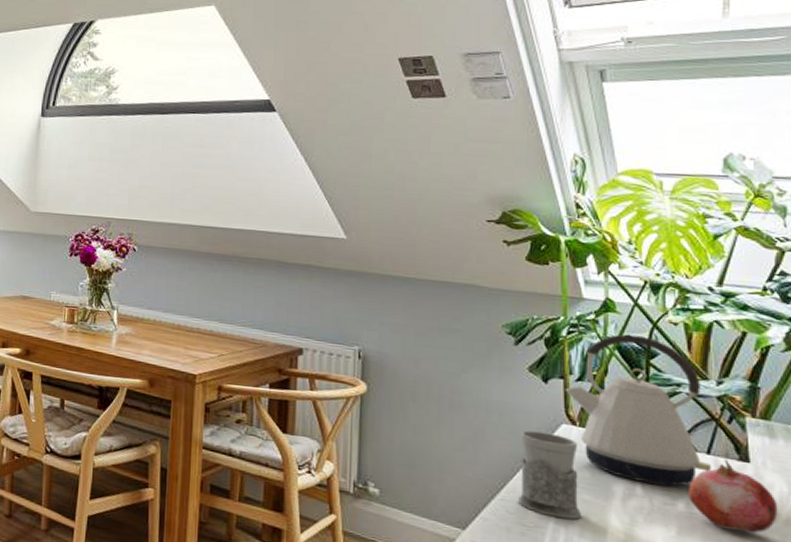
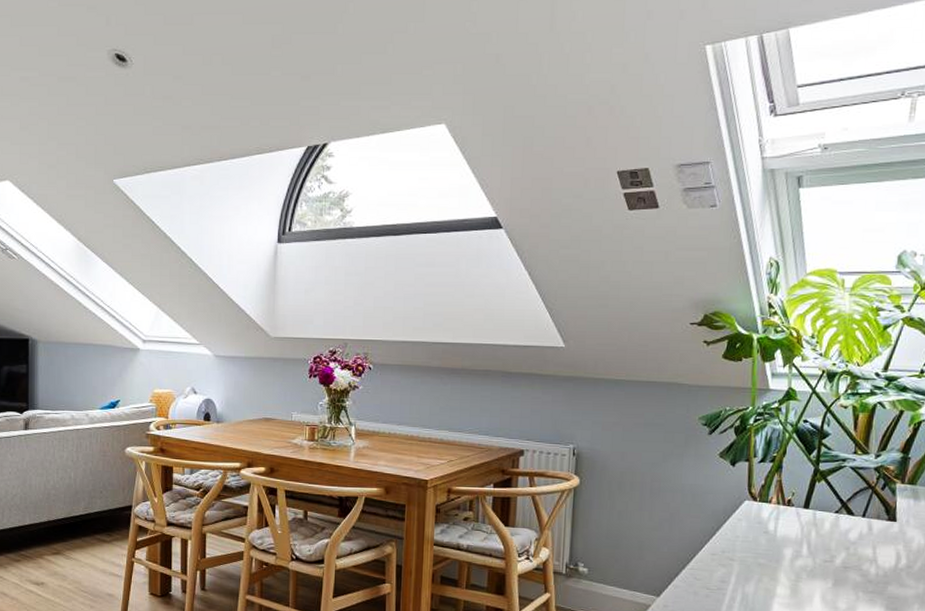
mug: present [517,430,581,520] -> none [704,508,756,581]
kettle: present [565,334,712,487] -> none [749,419,866,547]
fruit: present [689,459,778,533] -> none [845,520,916,580]

